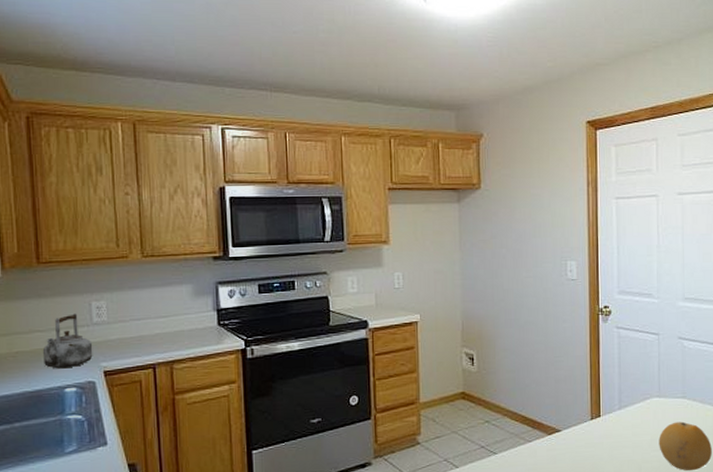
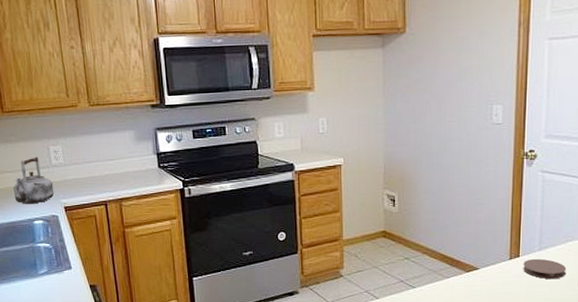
coaster: none [604,418,647,440] -> present [523,258,567,279]

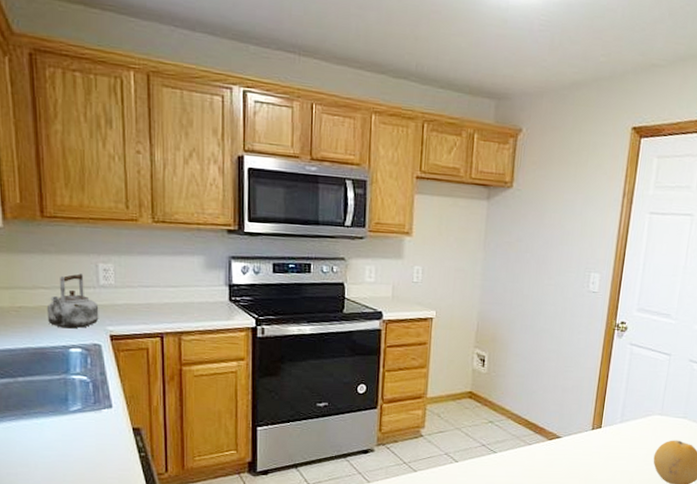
coaster: present [523,258,567,279] -> none [603,430,644,453]

